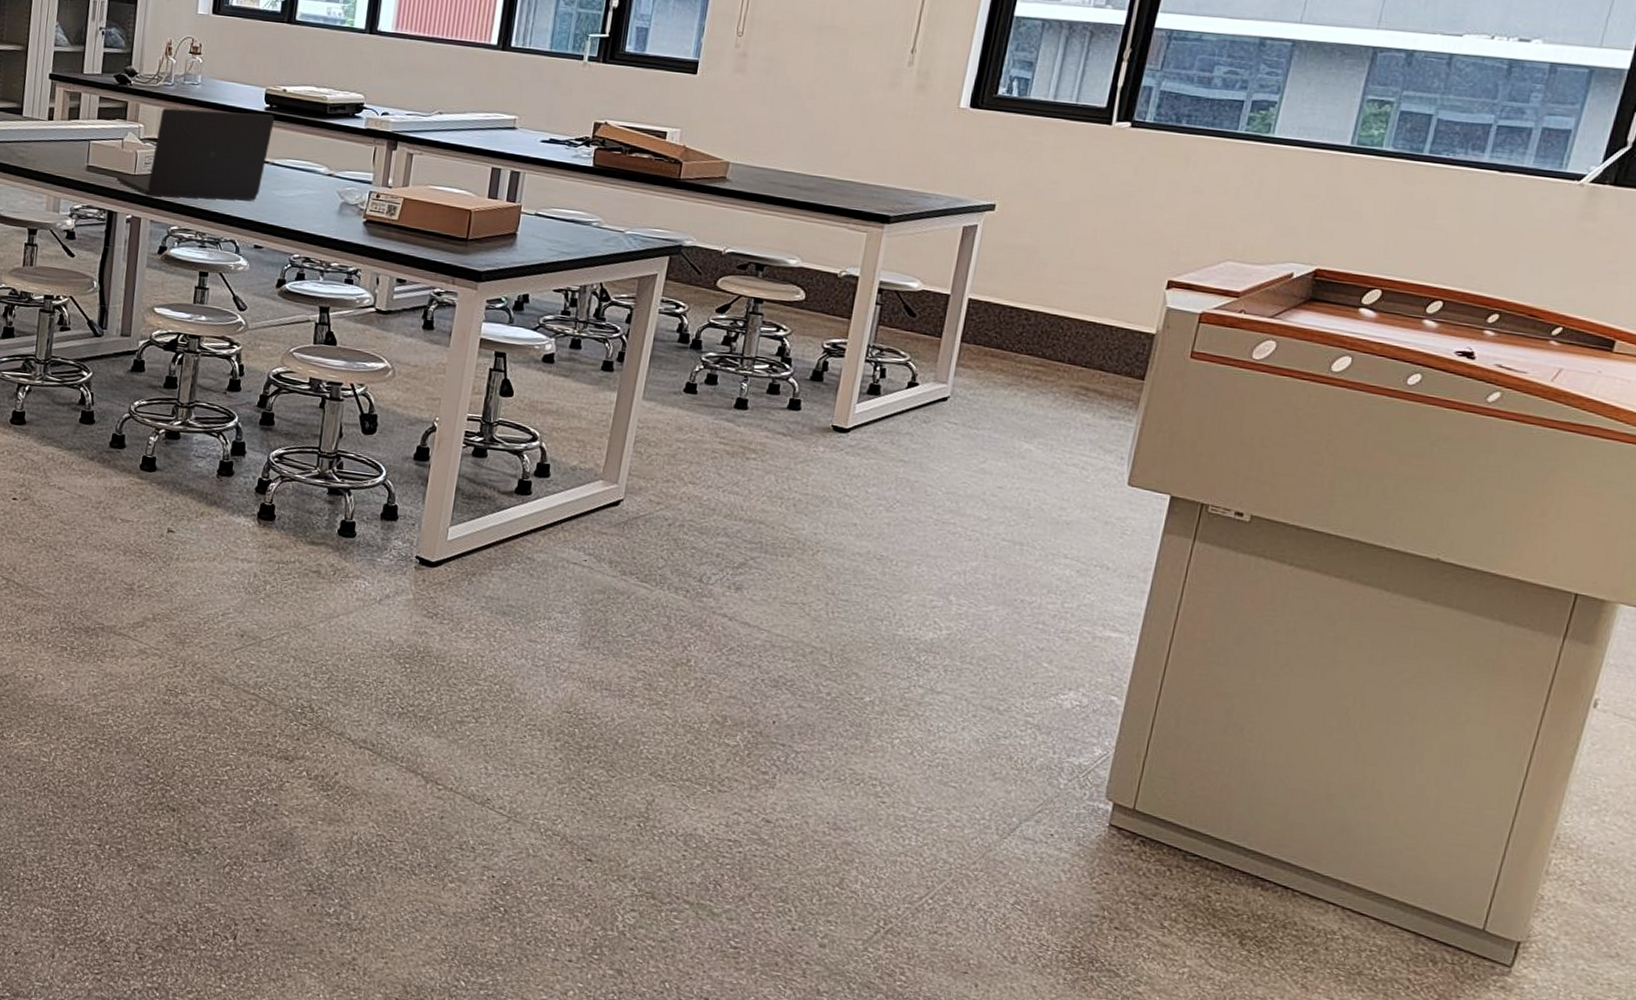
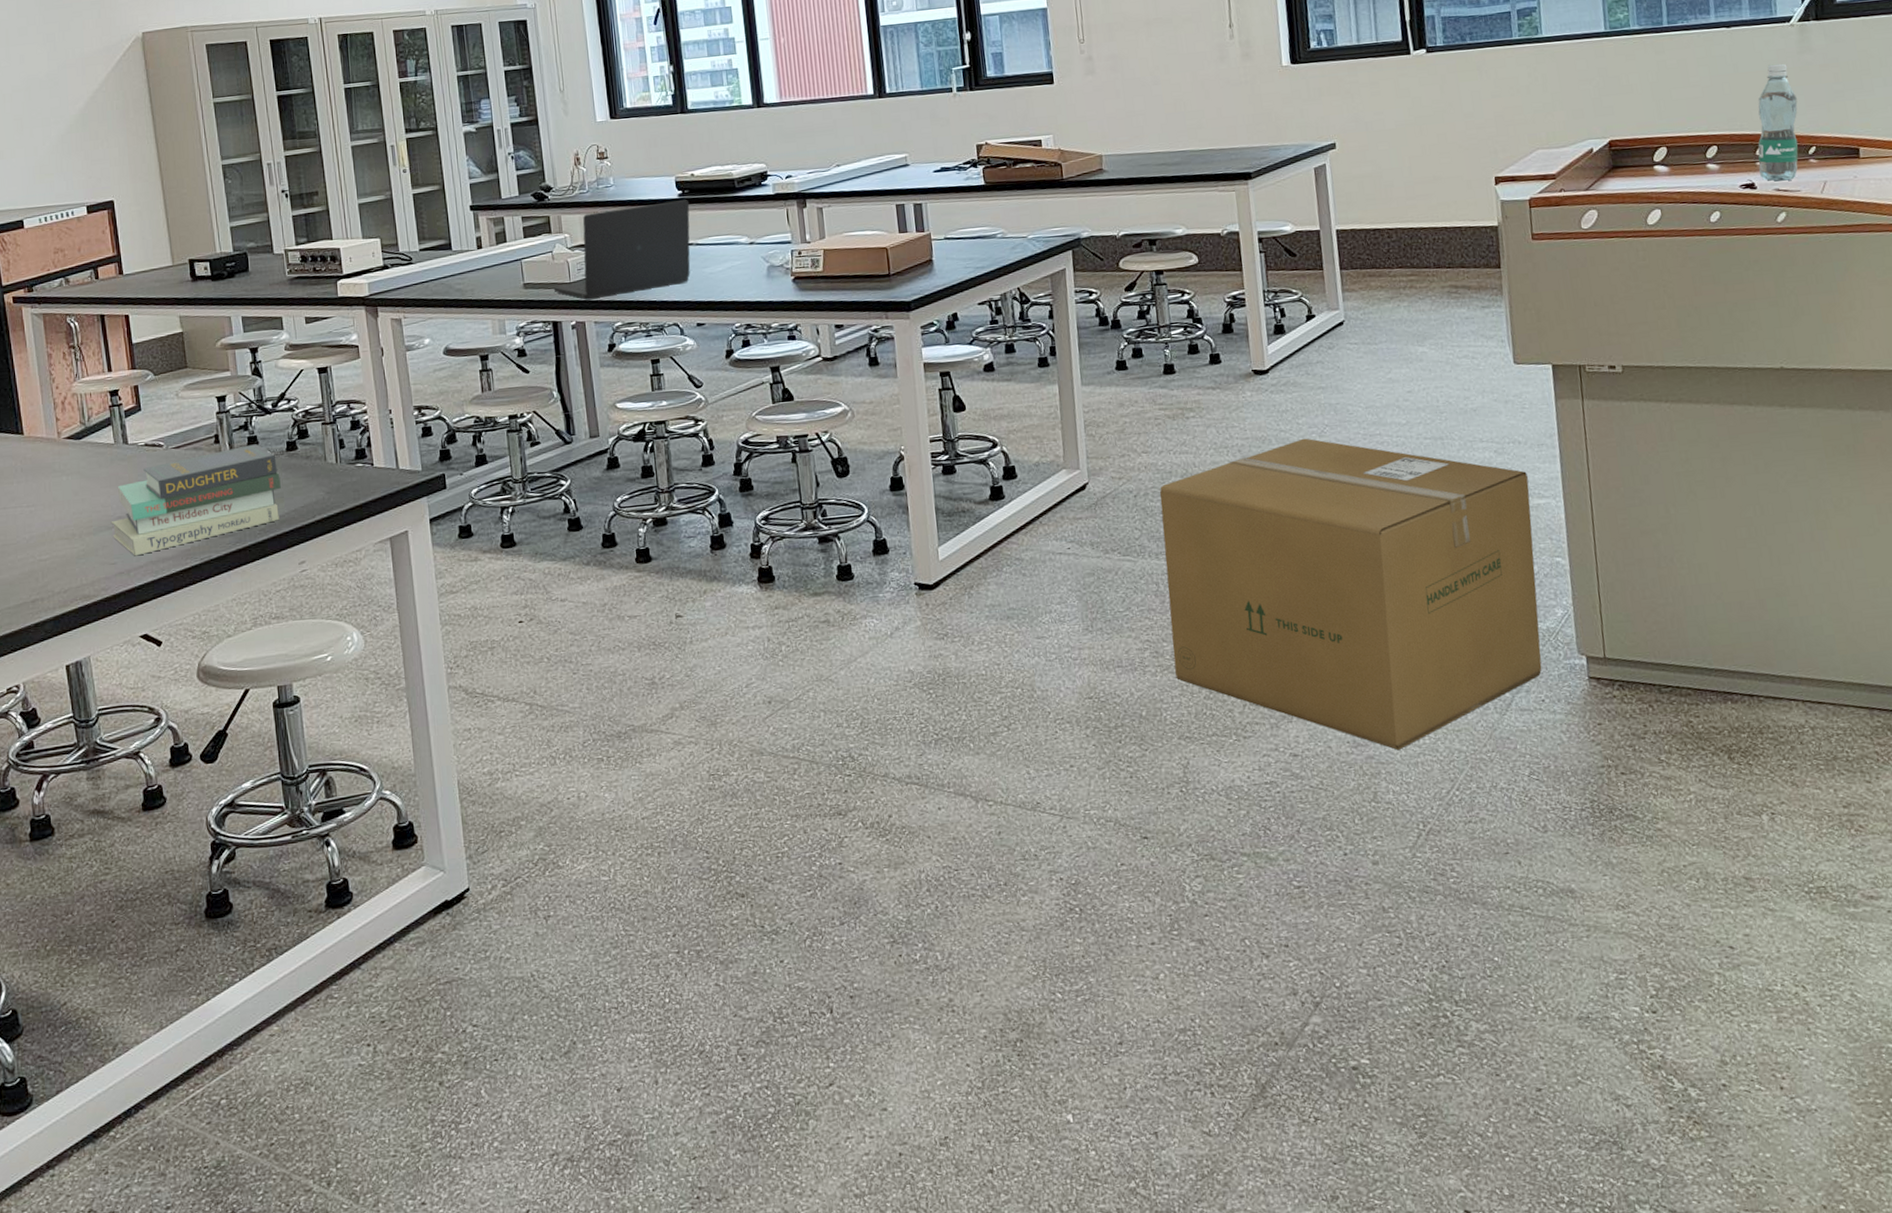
box: none [664,508,1106,845] -> present [1159,438,1542,751]
bottle: none [1483,224,1560,359] -> present [1757,63,1799,181]

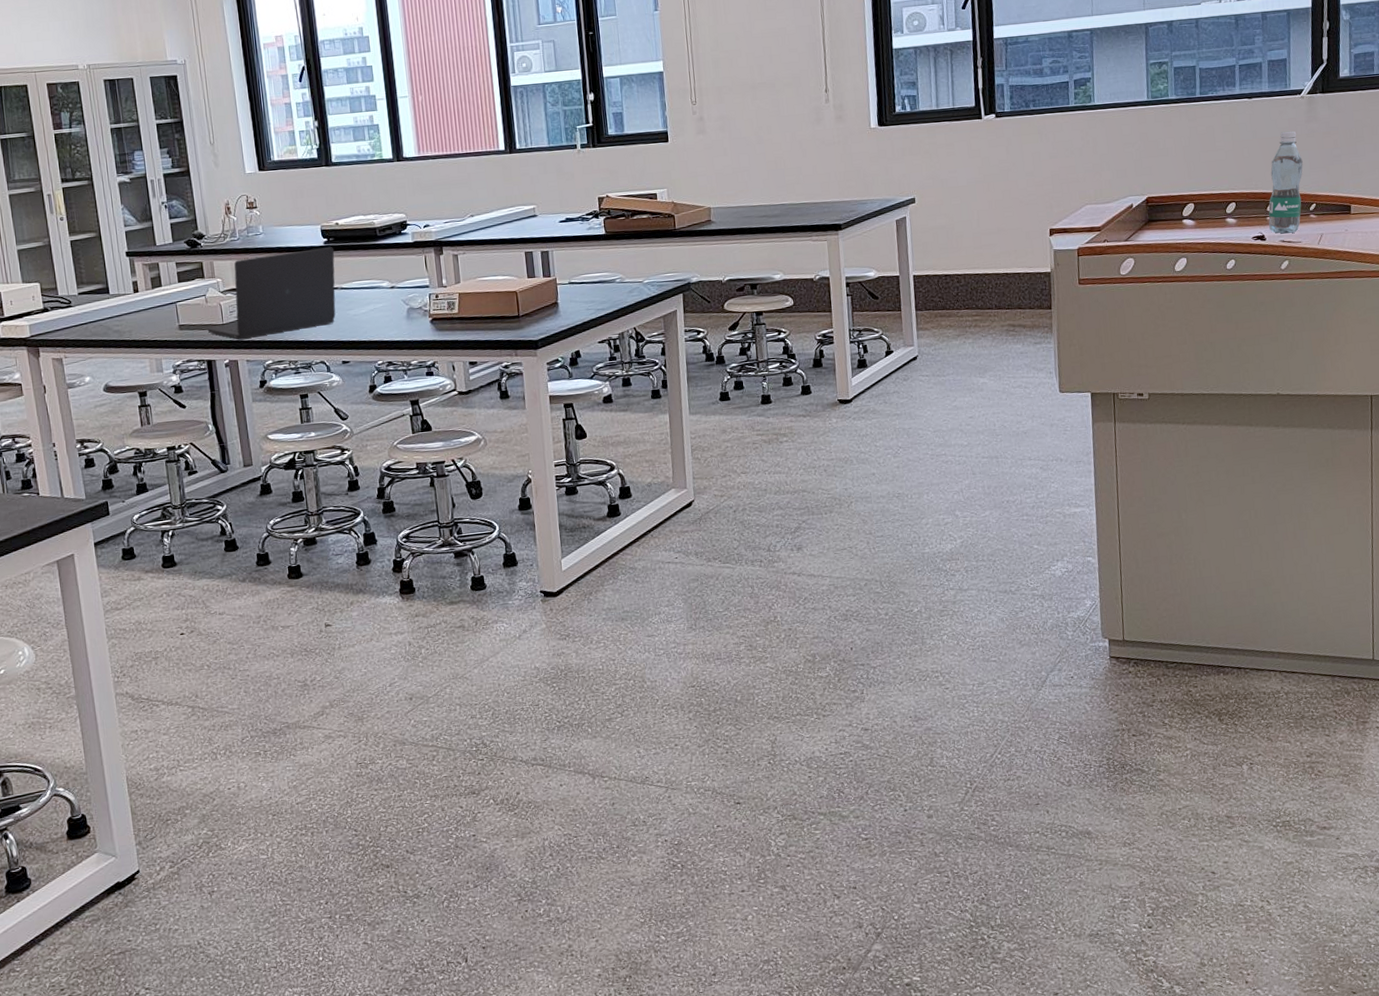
box: present [1159,438,1542,751] -> none [756,458,1073,723]

